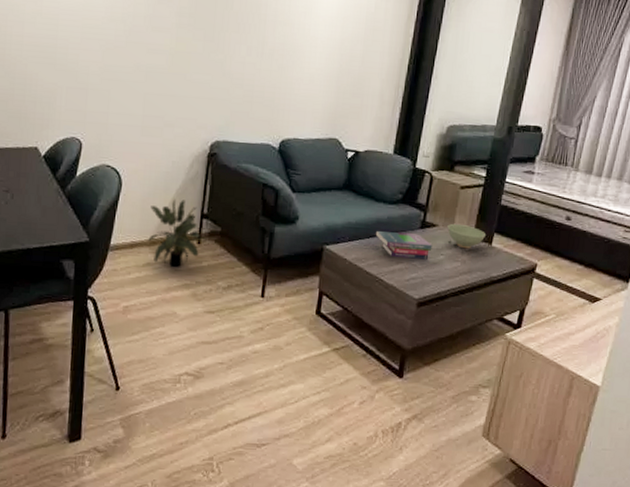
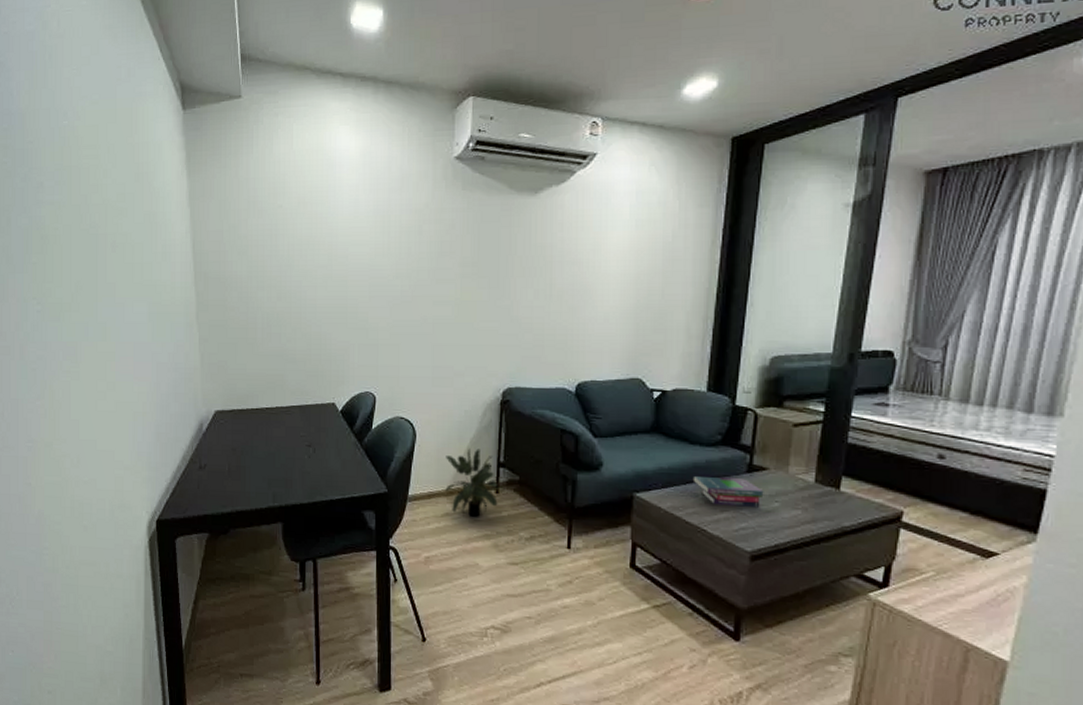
bowl: present [447,223,486,249] -> none [781,466,832,495]

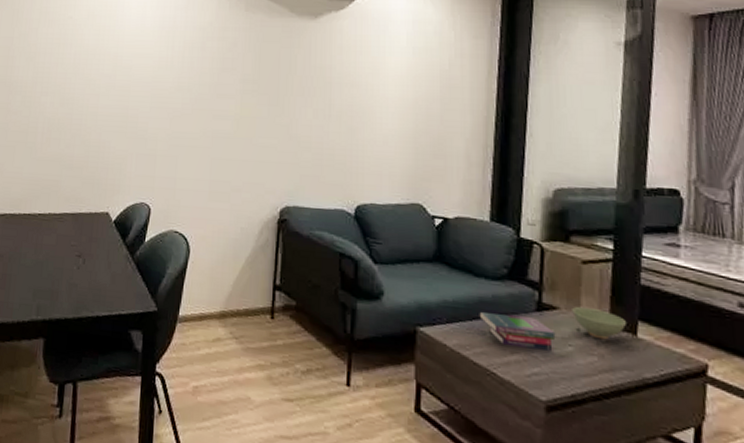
potted plant: present [445,448,505,517] -> none [218,268,281,344]
bowl: none [781,466,832,495] -> present [572,306,627,340]

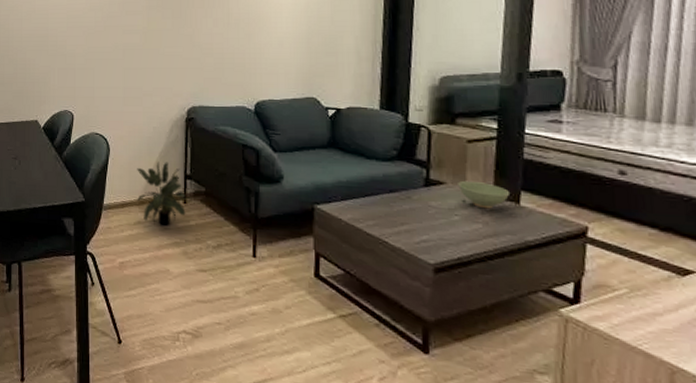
potted plant: none [218,268,281,344] -> present [137,161,192,226]
books: present [479,311,556,351] -> none [371,189,443,221]

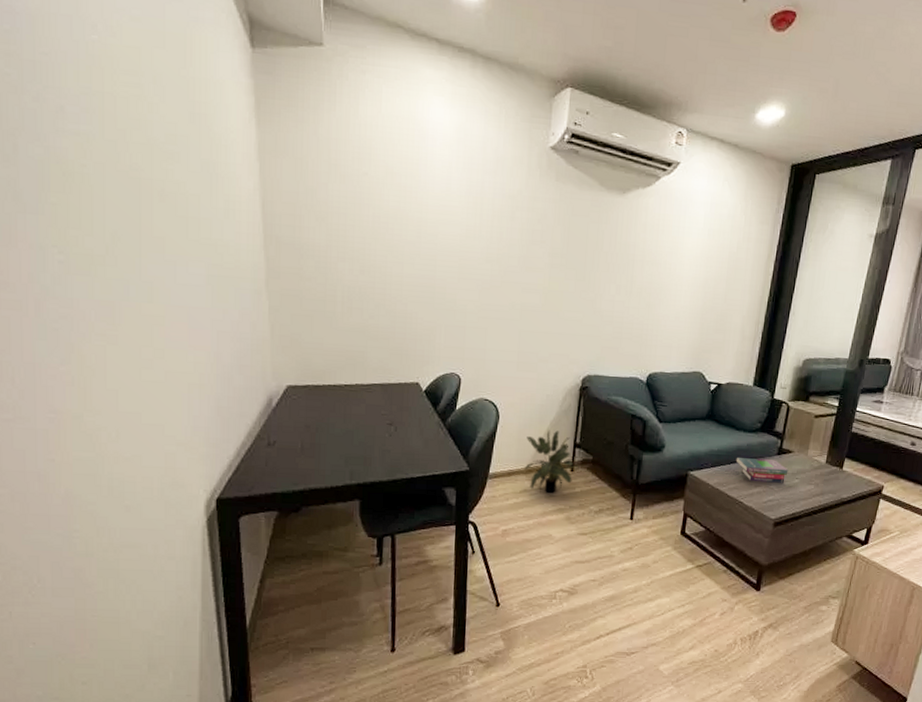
books: none [371,189,443,221] -> present [736,457,788,483]
bowl: present [458,180,511,209] -> none [802,450,838,473]

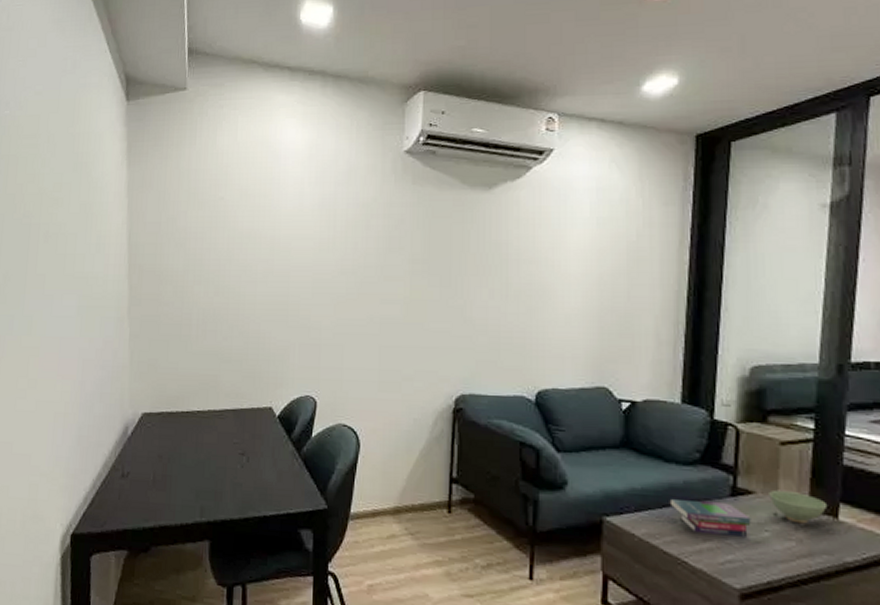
potted plant: present [525,430,579,493] -> none [392,461,458,540]
bowl: none [802,450,838,473] -> present [769,490,828,524]

